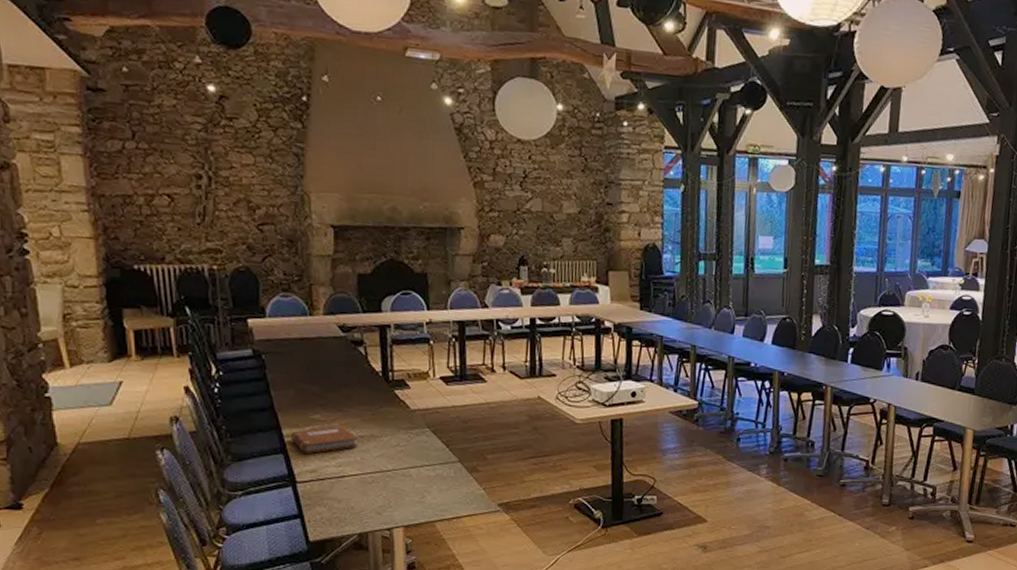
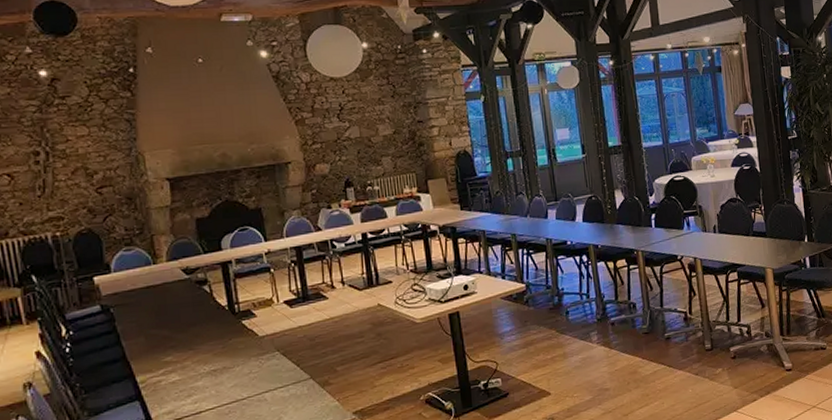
notebook: present [291,426,358,454] -> none [145,364,211,396]

